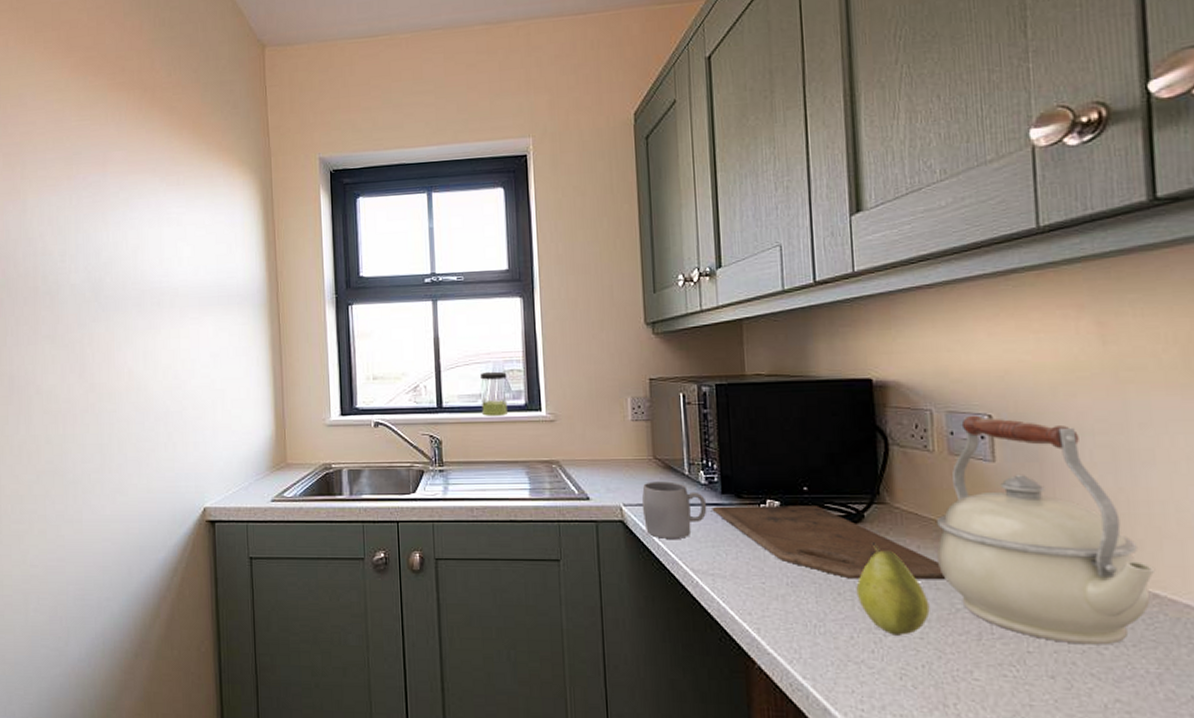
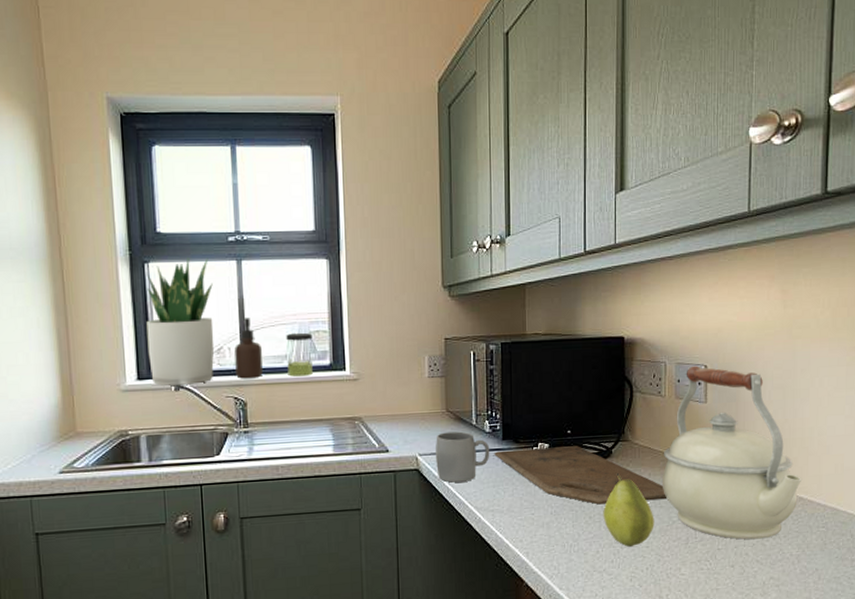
planter: none [349,299,411,423] -> present [146,258,215,387]
soap dispenser: none [430,357,458,419] -> present [234,318,263,380]

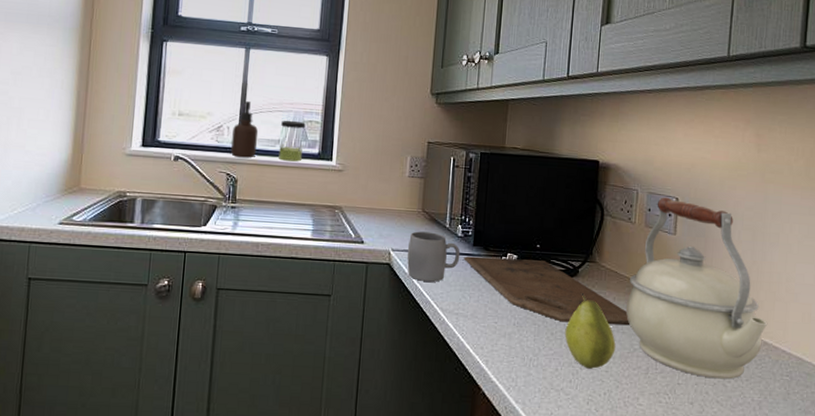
planter: present [146,258,215,387] -> none [154,41,221,157]

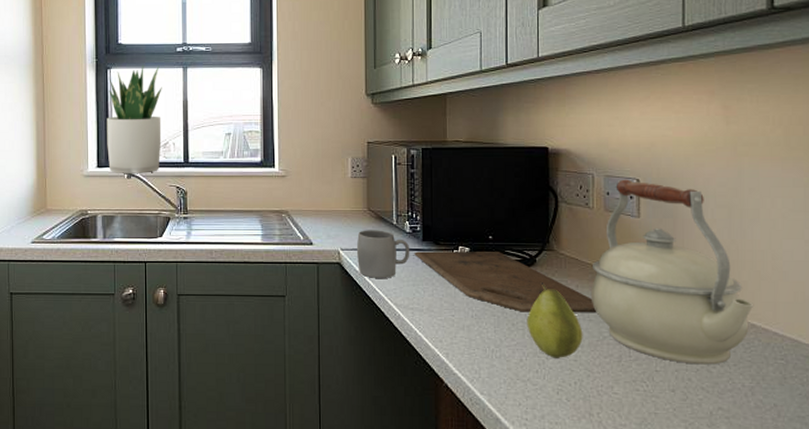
planter: none [154,41,221,157] -> present [107,65,162,175]
soap dispenser: present [231,101,259,159] -> none [178,118,203,172]
jar: present [278,120,306,162] -> none [223,132,246,172]

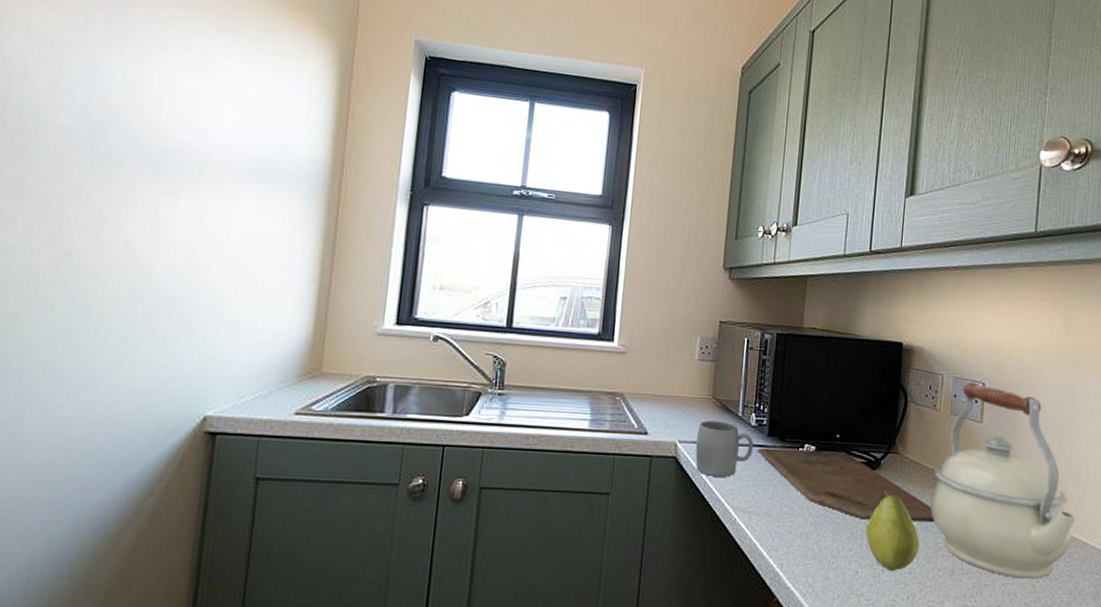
planter: present [107,65,162,175] -> none [411,206,490,337]

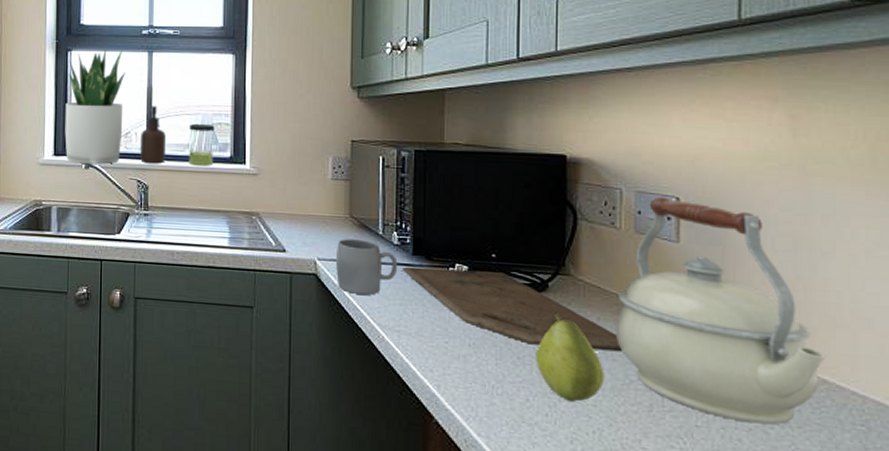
planter: none [411,206,490,337] -> present [65,48,125,165]
soap dispenser: none [499,274,531,340] -> present [140,106,167,165]
jar: none [553,296,585,343] -> present [189,123,215,167]

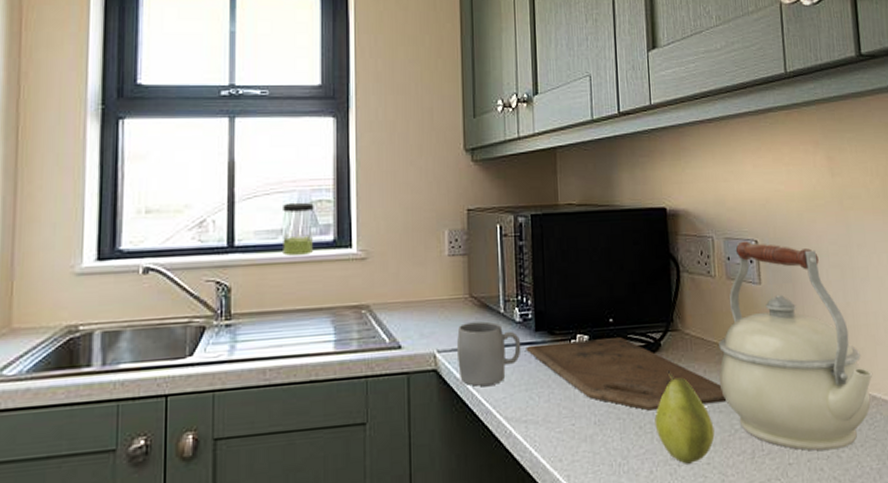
planter: present [65,48,125,165] -> none [113,114,199,269]
soap dispenser: present [140,106,167,165] -> none [220,184,254,260]

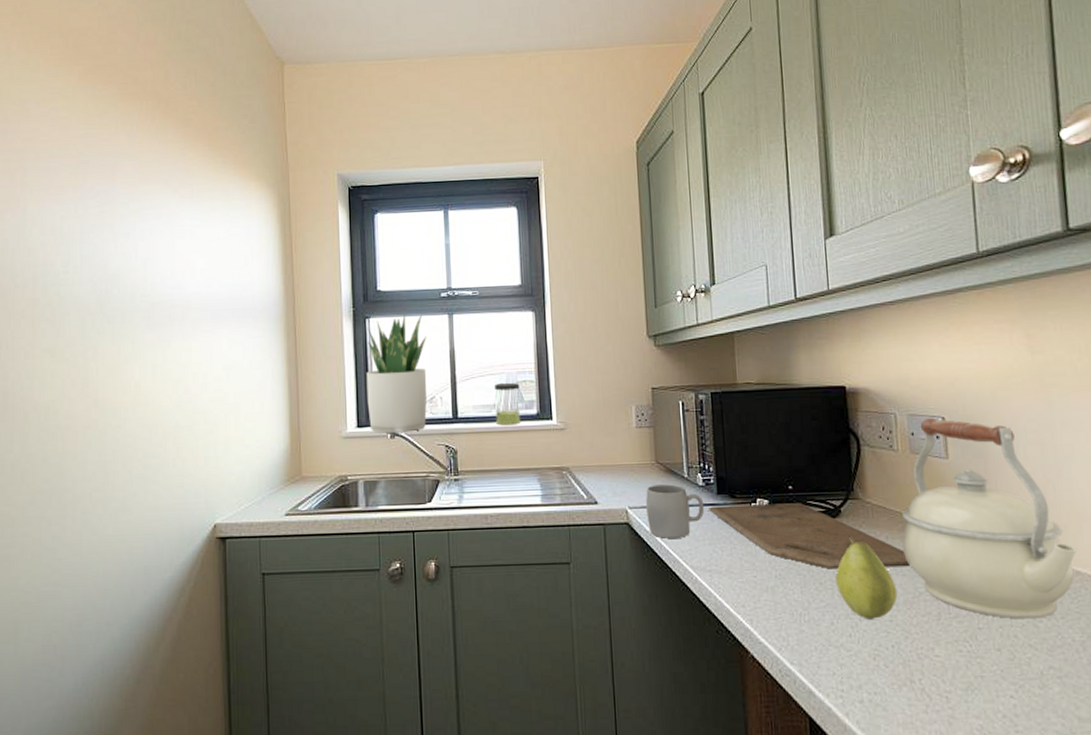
planter: none [113,114,199,269] -> present [366,313,428,434]

